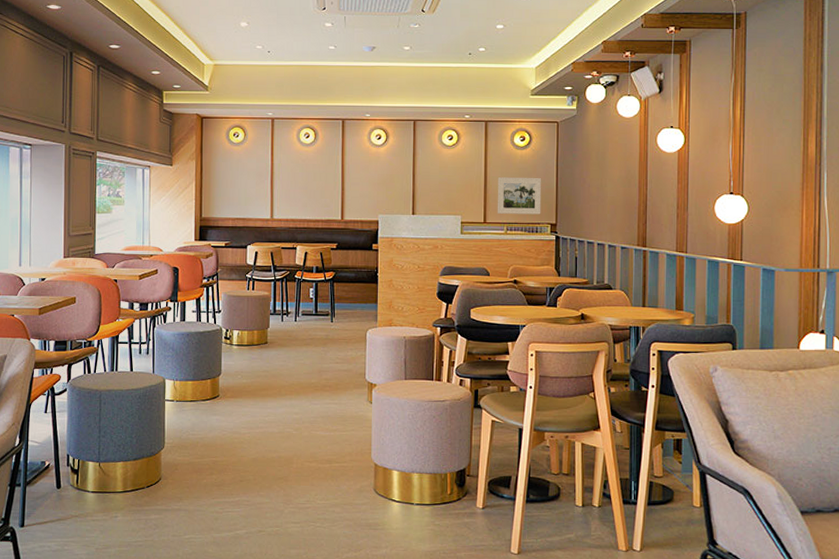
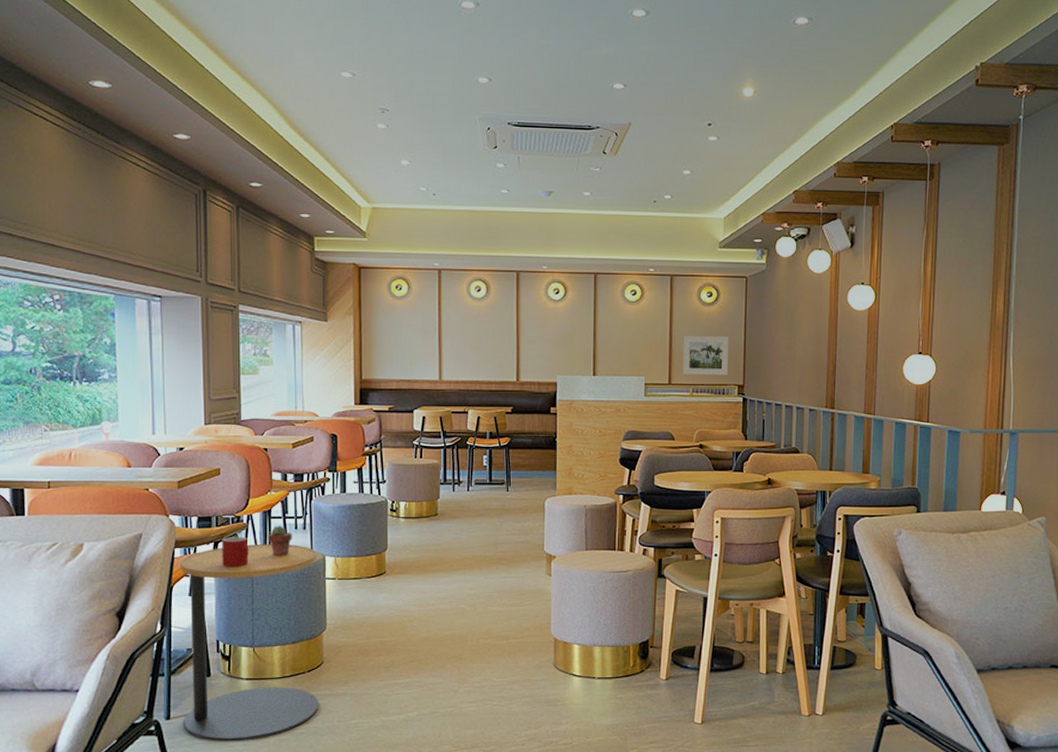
side table: none [35,366,158,551] -> present [180,543,319,742]
mug: none [75,359,98,388] -> present [222,536,249,567]
potted succulent: none [115,350,136,379] -> present [268,526,292,556]

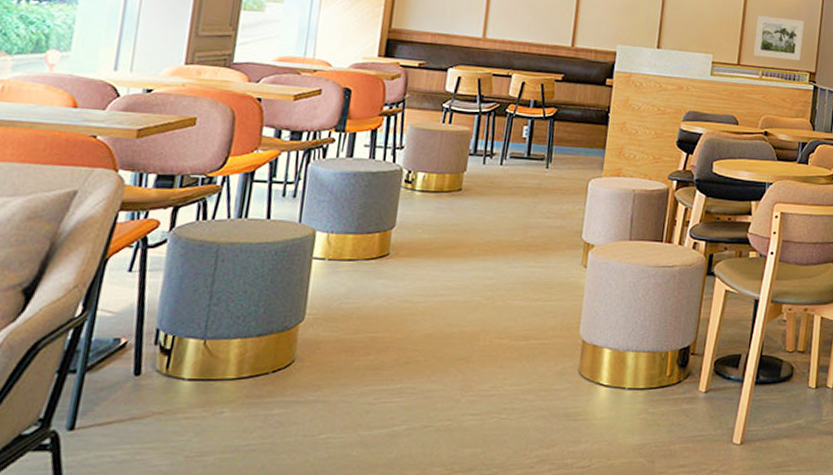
side table: present [180,543,319,742] -> none [92,211,306,460]
mug: present [222,536,249,567] -> none [180,200,219,239]
potted succulent: present [268,526,292,556] -> none [245,191,278,229]

